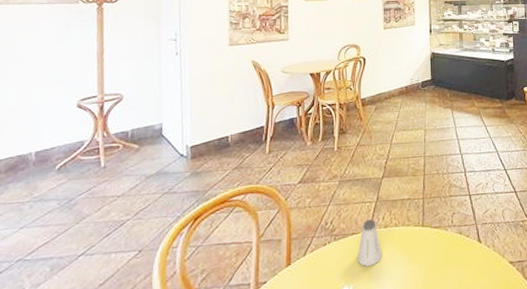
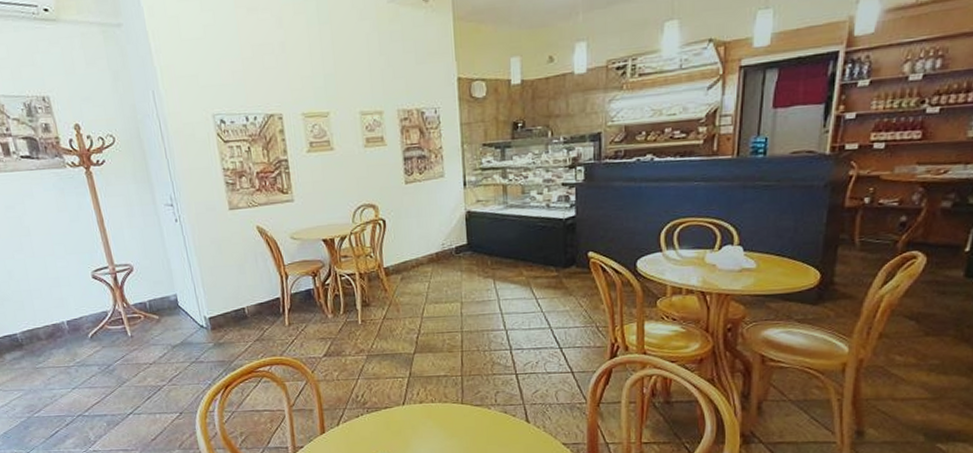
saltshaker: present [357,219,383,266] -> none [392,395,420,439]

